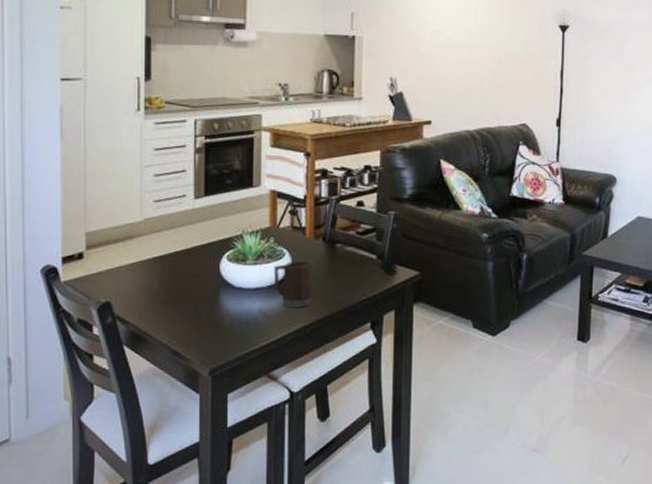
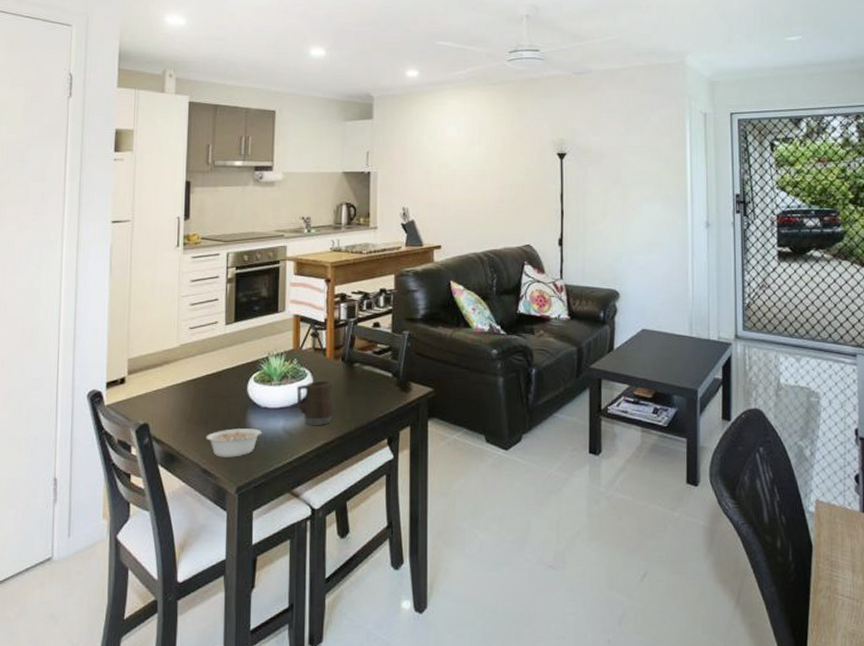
legume: none [176,309,245,339] -> present [206,428,270,457]

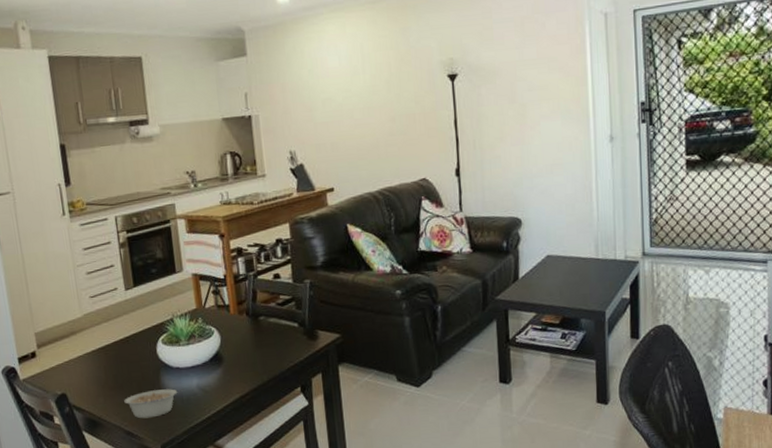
mug: present [296,380,334,425] -> none [205,335,245,381]

